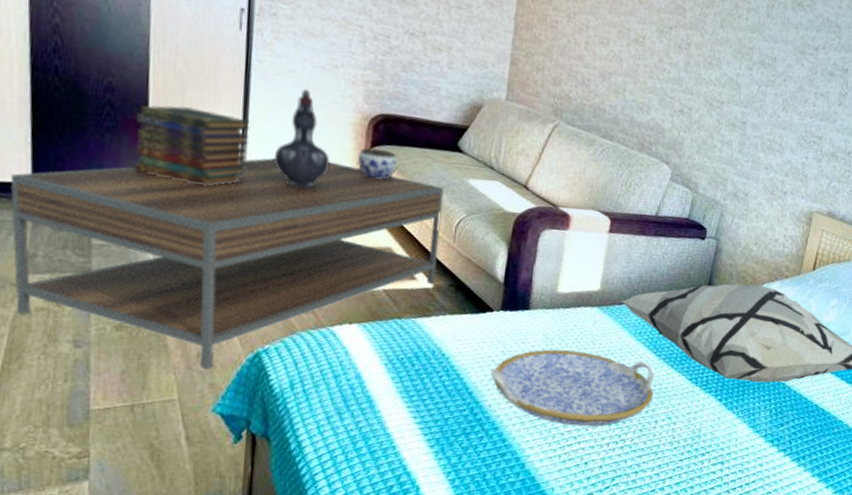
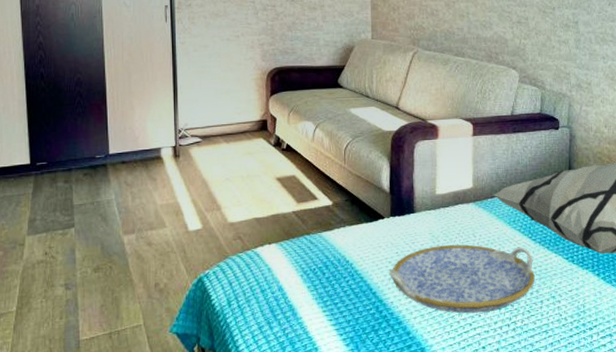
coffee table: present [10,158,444,370] -> none [15,112,333,297]
book stack: present [134,105,250,187] -> none [98,86,179,147]
decorative vase: present [273,89,330,188] -> none [198,58,241,137]
jar: present [358,148,398,180] -> none [262,95,293,120]

